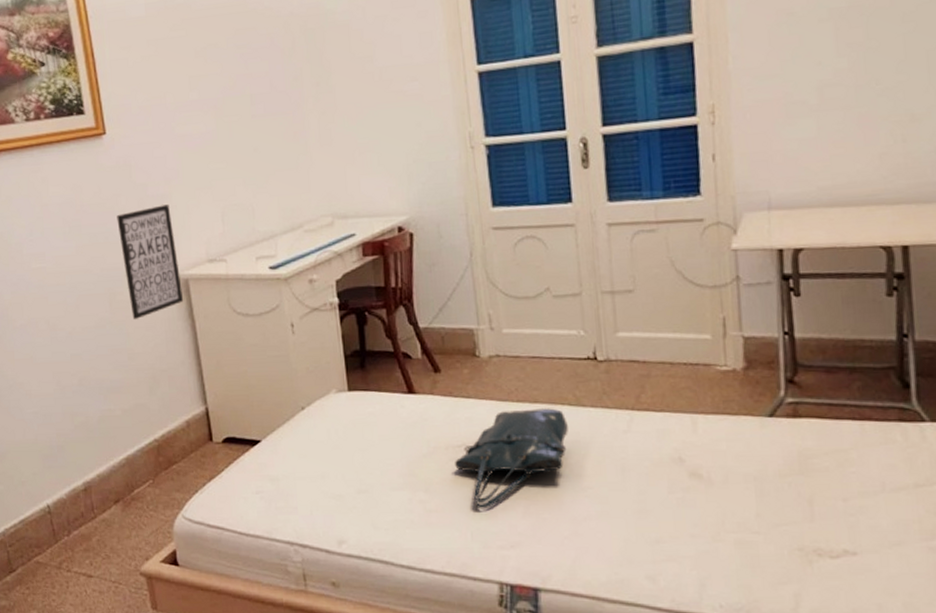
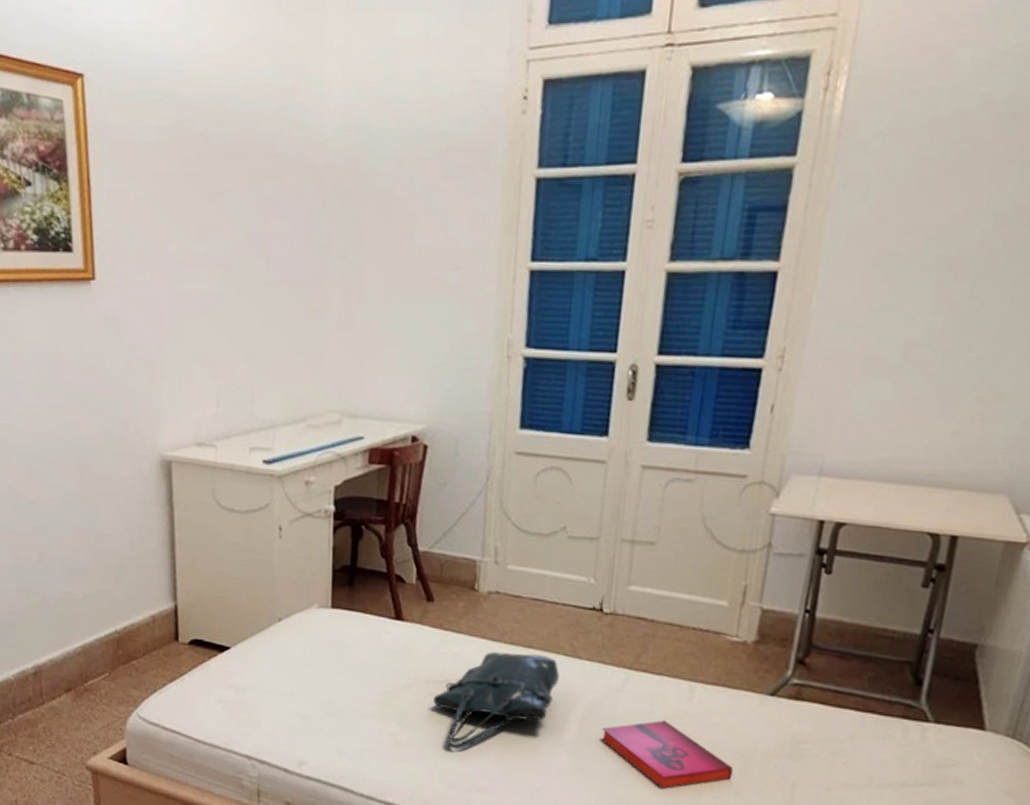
wall art: present [116,204,184,320] -> none [98,372,164,499]
hardback book: none [617,454,751,522] -> present [601,720,734,790]

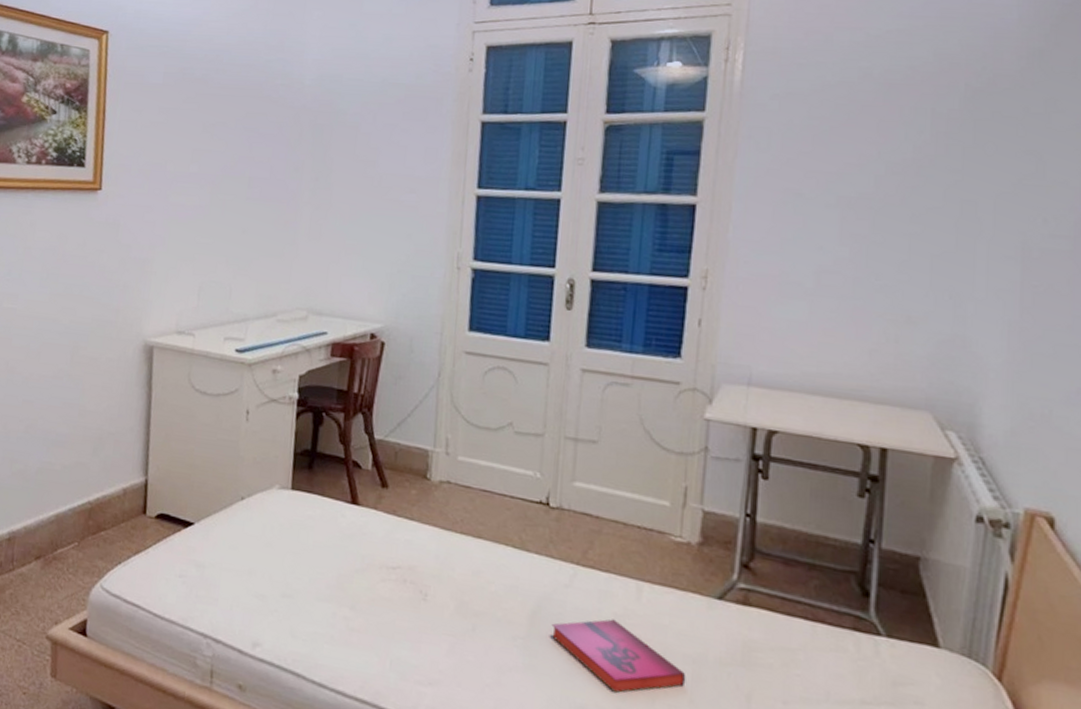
tote bag: present [433,652,559,750] -> none [386,540,509,639]

